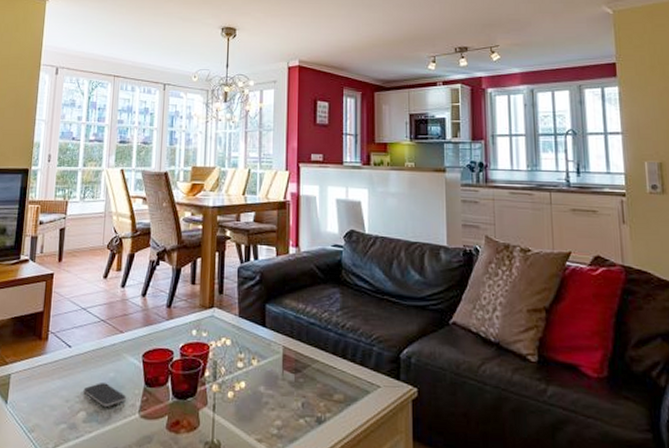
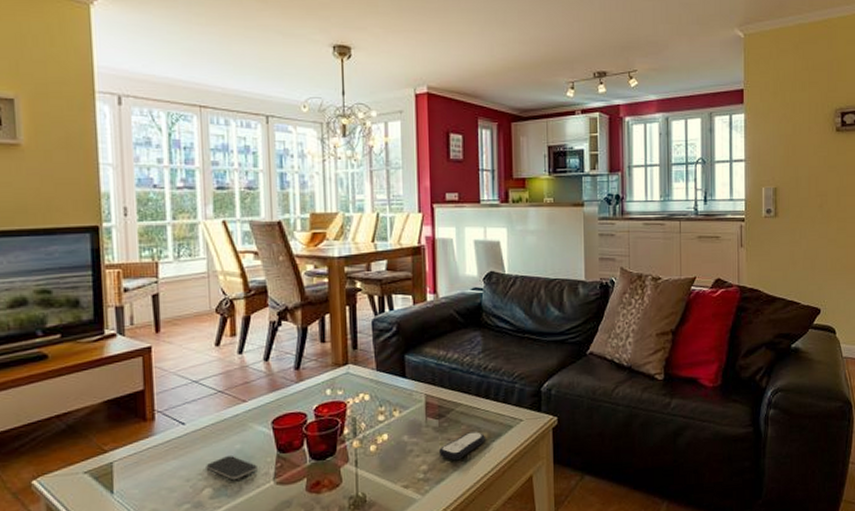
remote control: none [294,392,341,420] -> present [439,432,485,460]

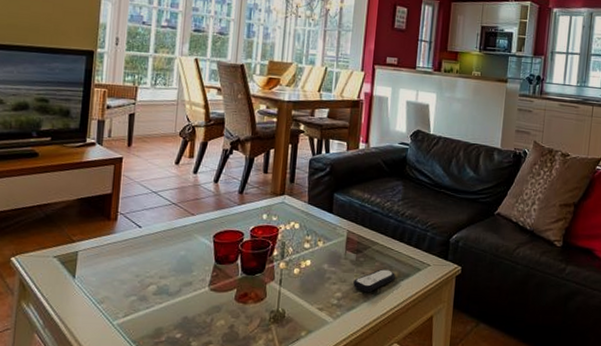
smartphone: present [206,456,257,481] -> none [154,260,196,282]

